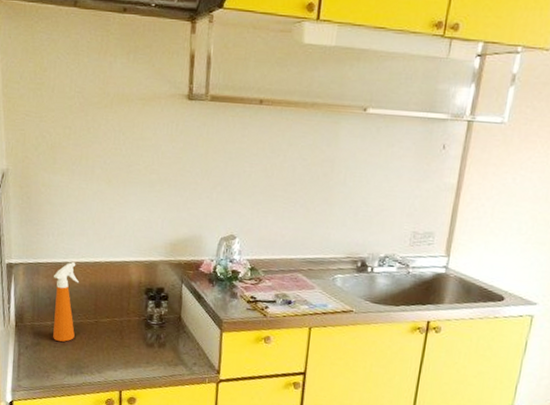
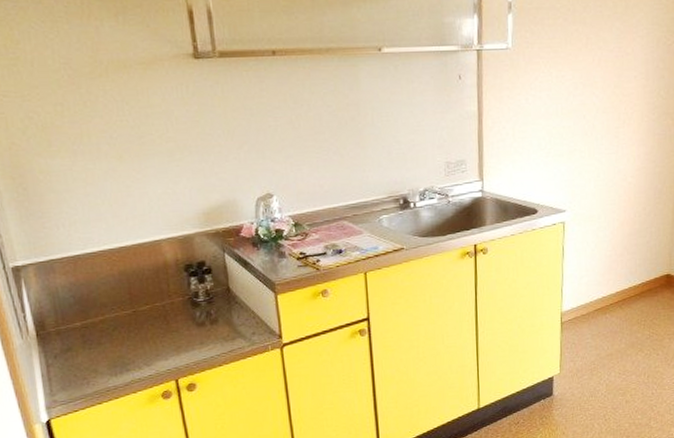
spray bottle: present [53,261,79,342] -> none [73,251,112,343]

